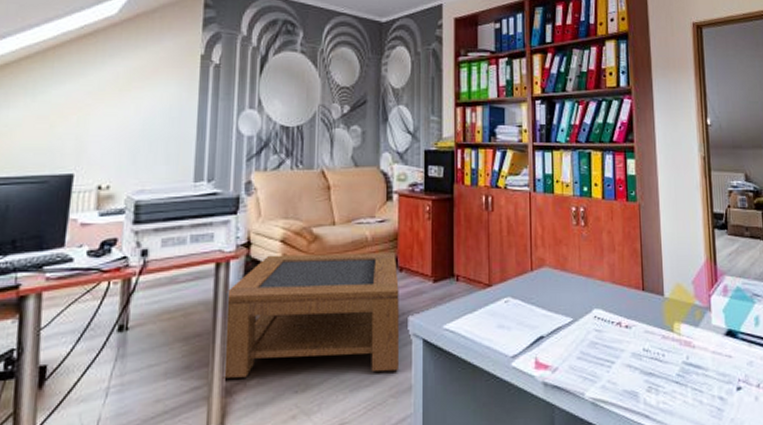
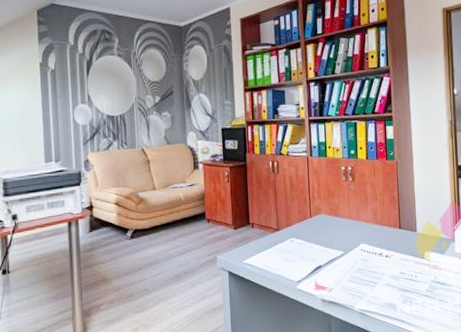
coffee table: present [222,252,399,378] -> none [78,208,211,304]

